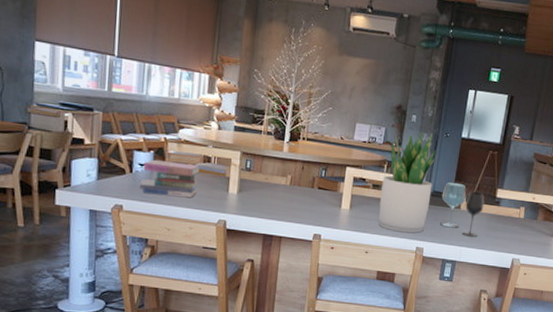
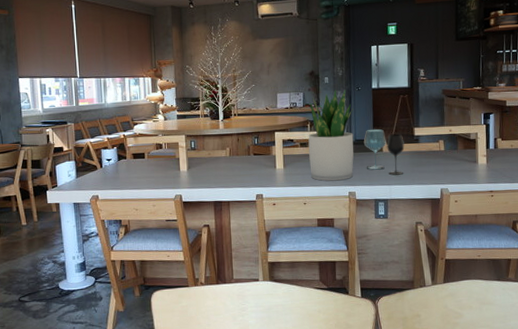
books: present [140,159,200,198] -> none [109,153,155,182]

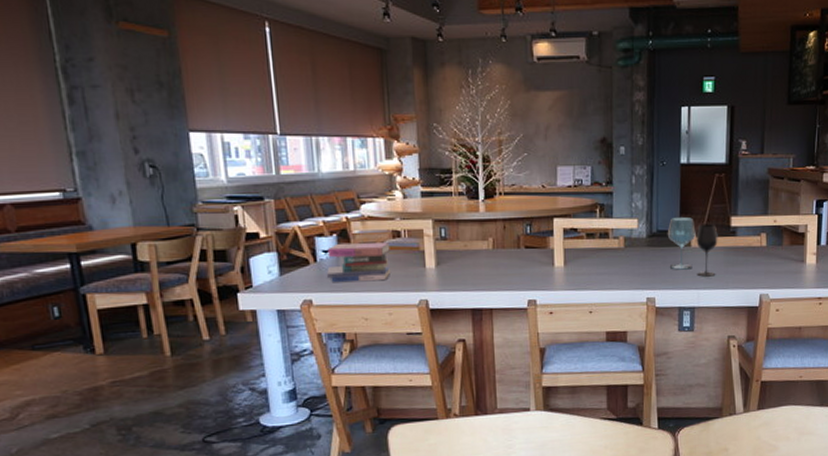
books: none [109,153,155,182] -> present [327,242,392,282]
planter: present [308,89,354,181] -> none [596,163,655,284]

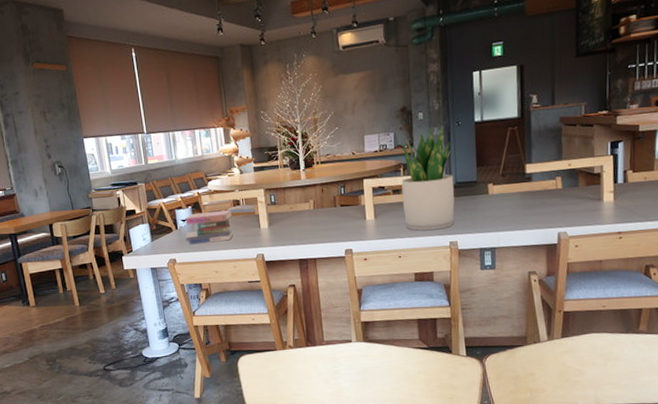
planter: none [596,163,655,284] -> present [401,126,455,231]
wine glass: present [667,216,696,270] -> none [465,168,493,216]
wine glass: present [696,224,718,278] -> none [493,172,514,221]

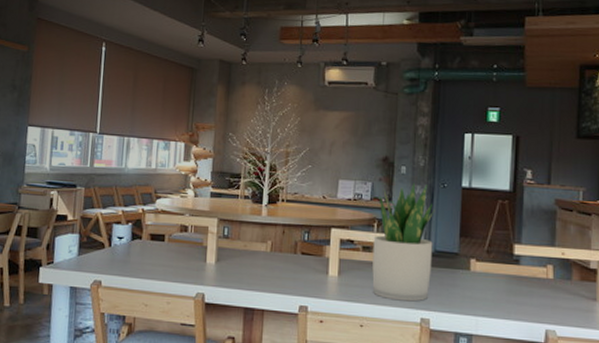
books: present [185,210,234,244] -> none [118,231,177,271]

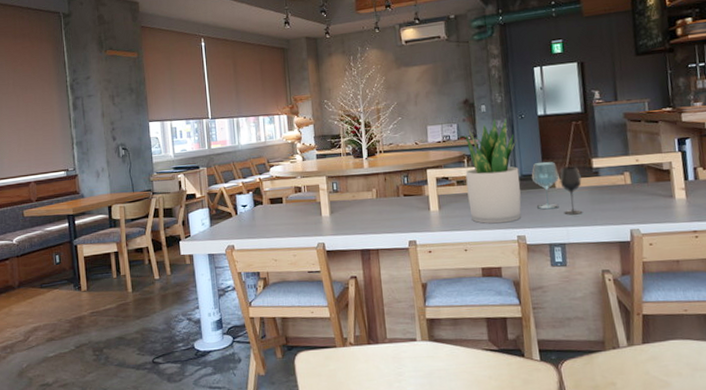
wine glass: none [445,239,476,294] -> present [531,161,559,210]
wine glass: none [475,249,500,306] -> present [559,166,582,216]

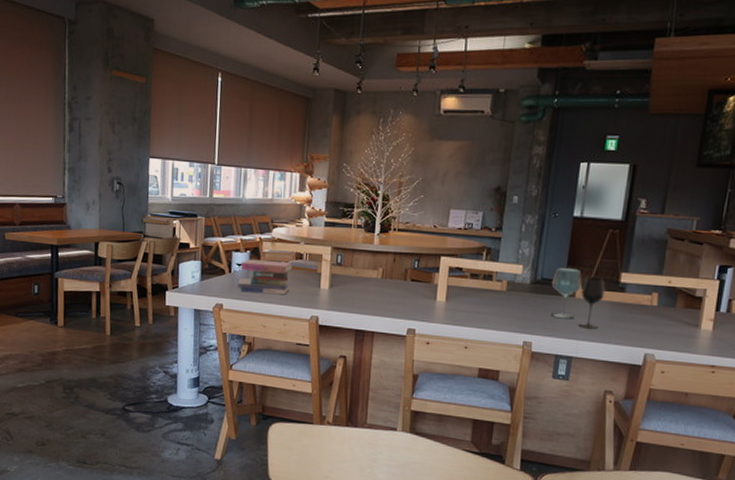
books: none [245,197,295,230] -> present [238,259,293,295]
planter: present [464,118,521,224] -> none [478,212,544,326]

